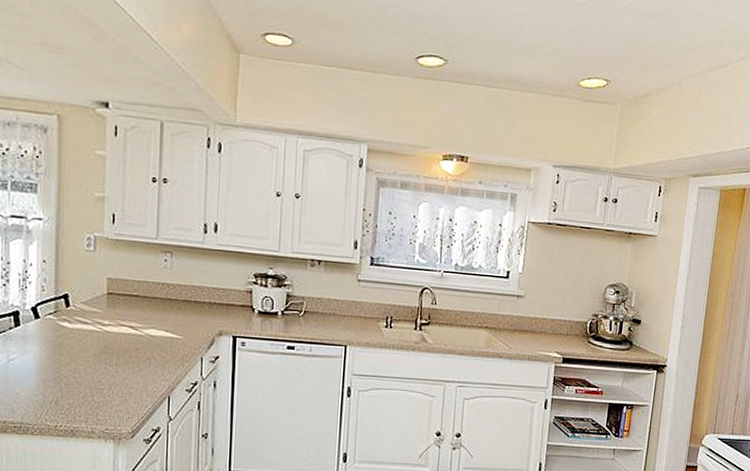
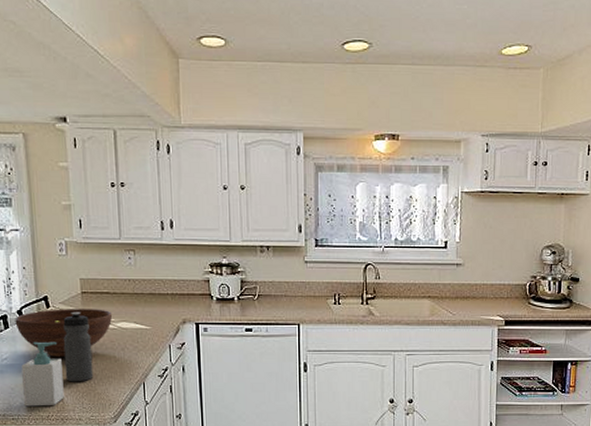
fruit bowl: none [28,309,141,362] -> present [15,309,113,357]
soap bottle: none [30,343,78,415] -> present [21,341,64,407]
water bottle: none [80,313,114,391] -> present [63,311,94,382]

